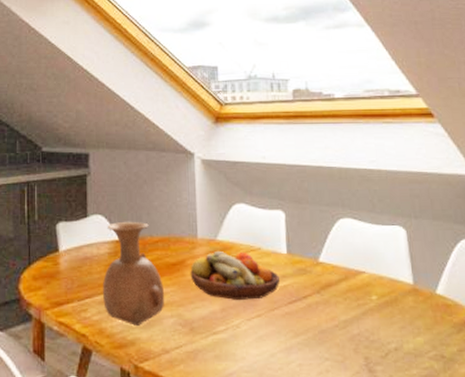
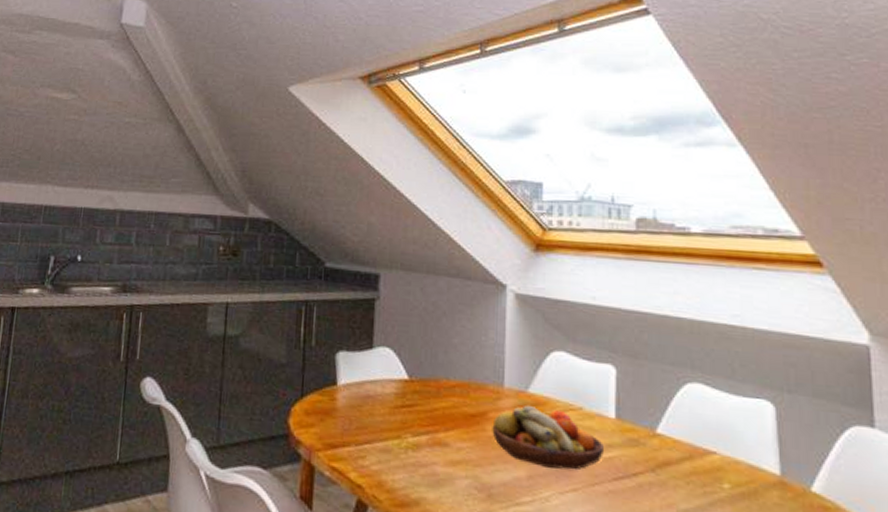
vase: present [102,221,165,327] -> none [384,358,460,485]

